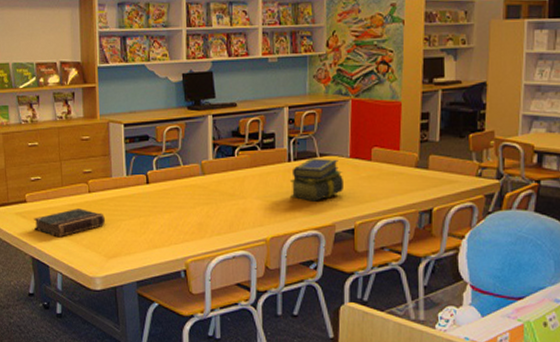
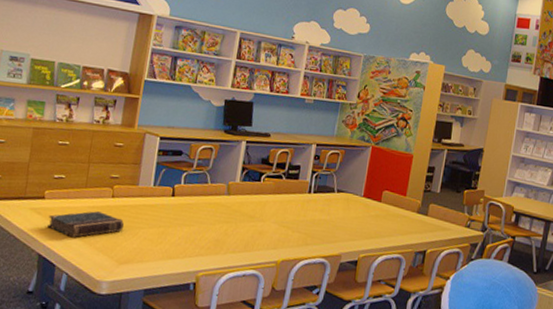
stack of books: present [290,158,343,201] -> none [306,192,355,232]

